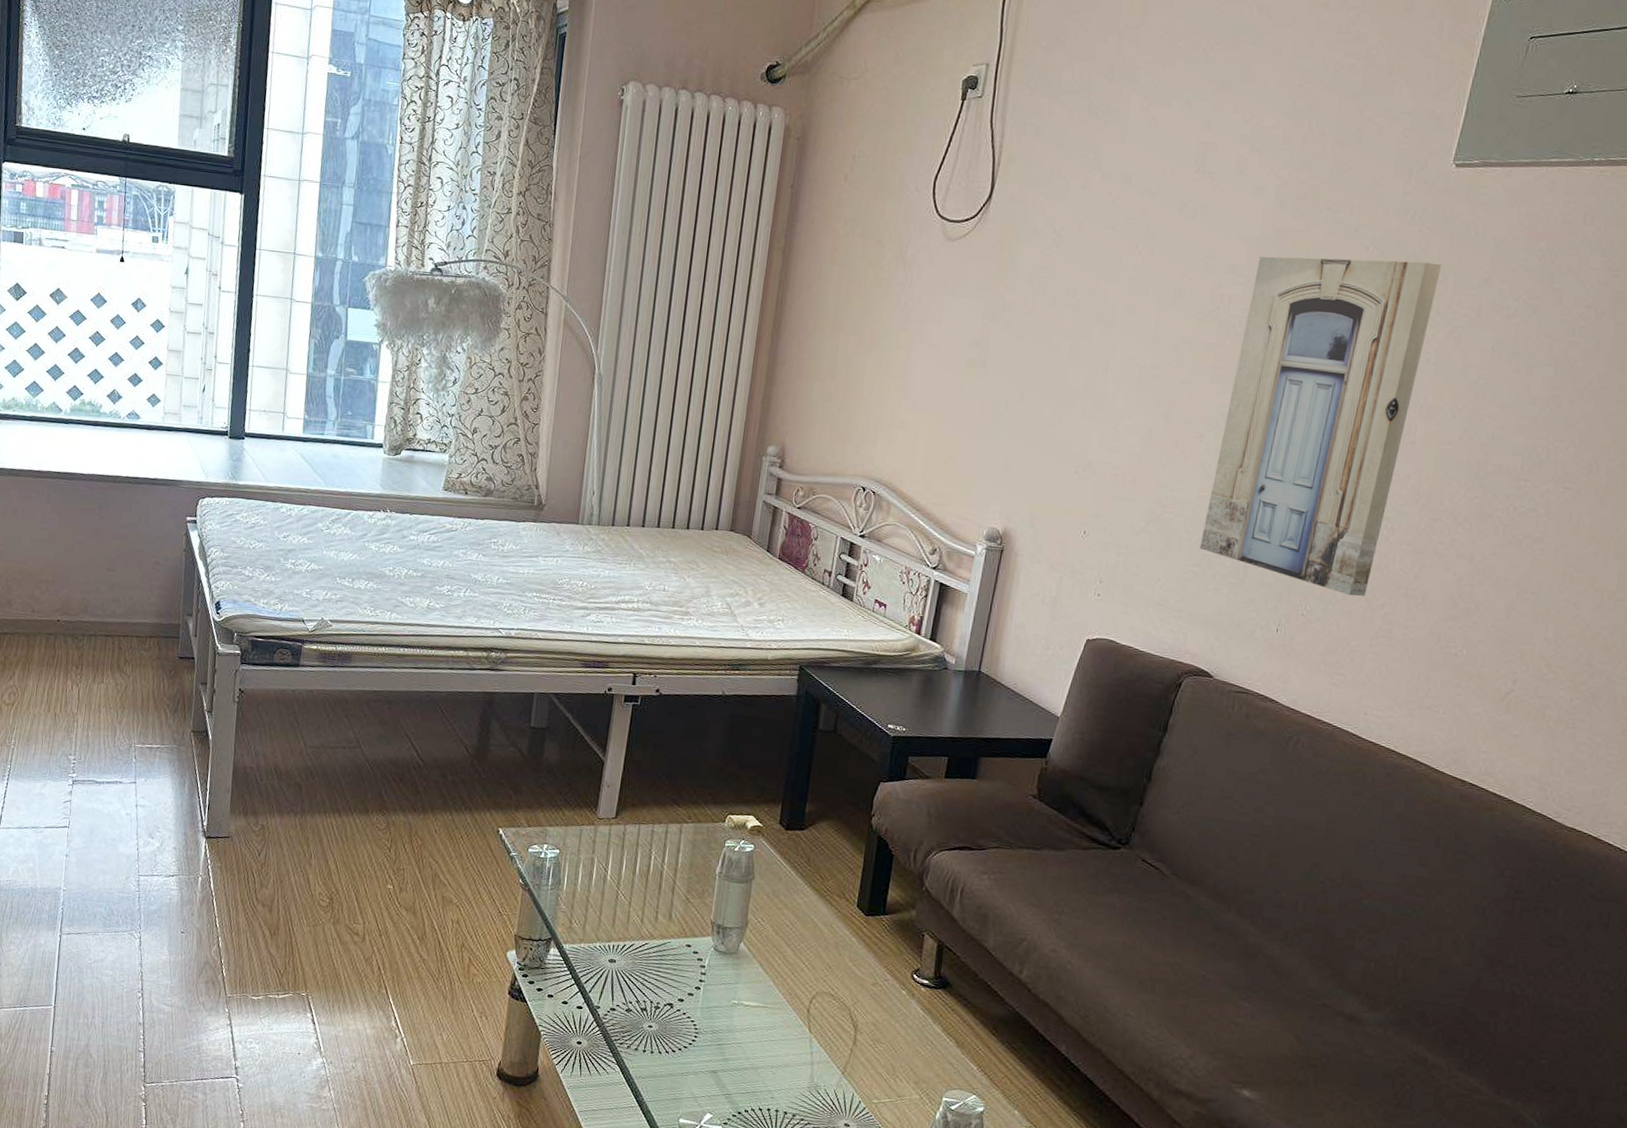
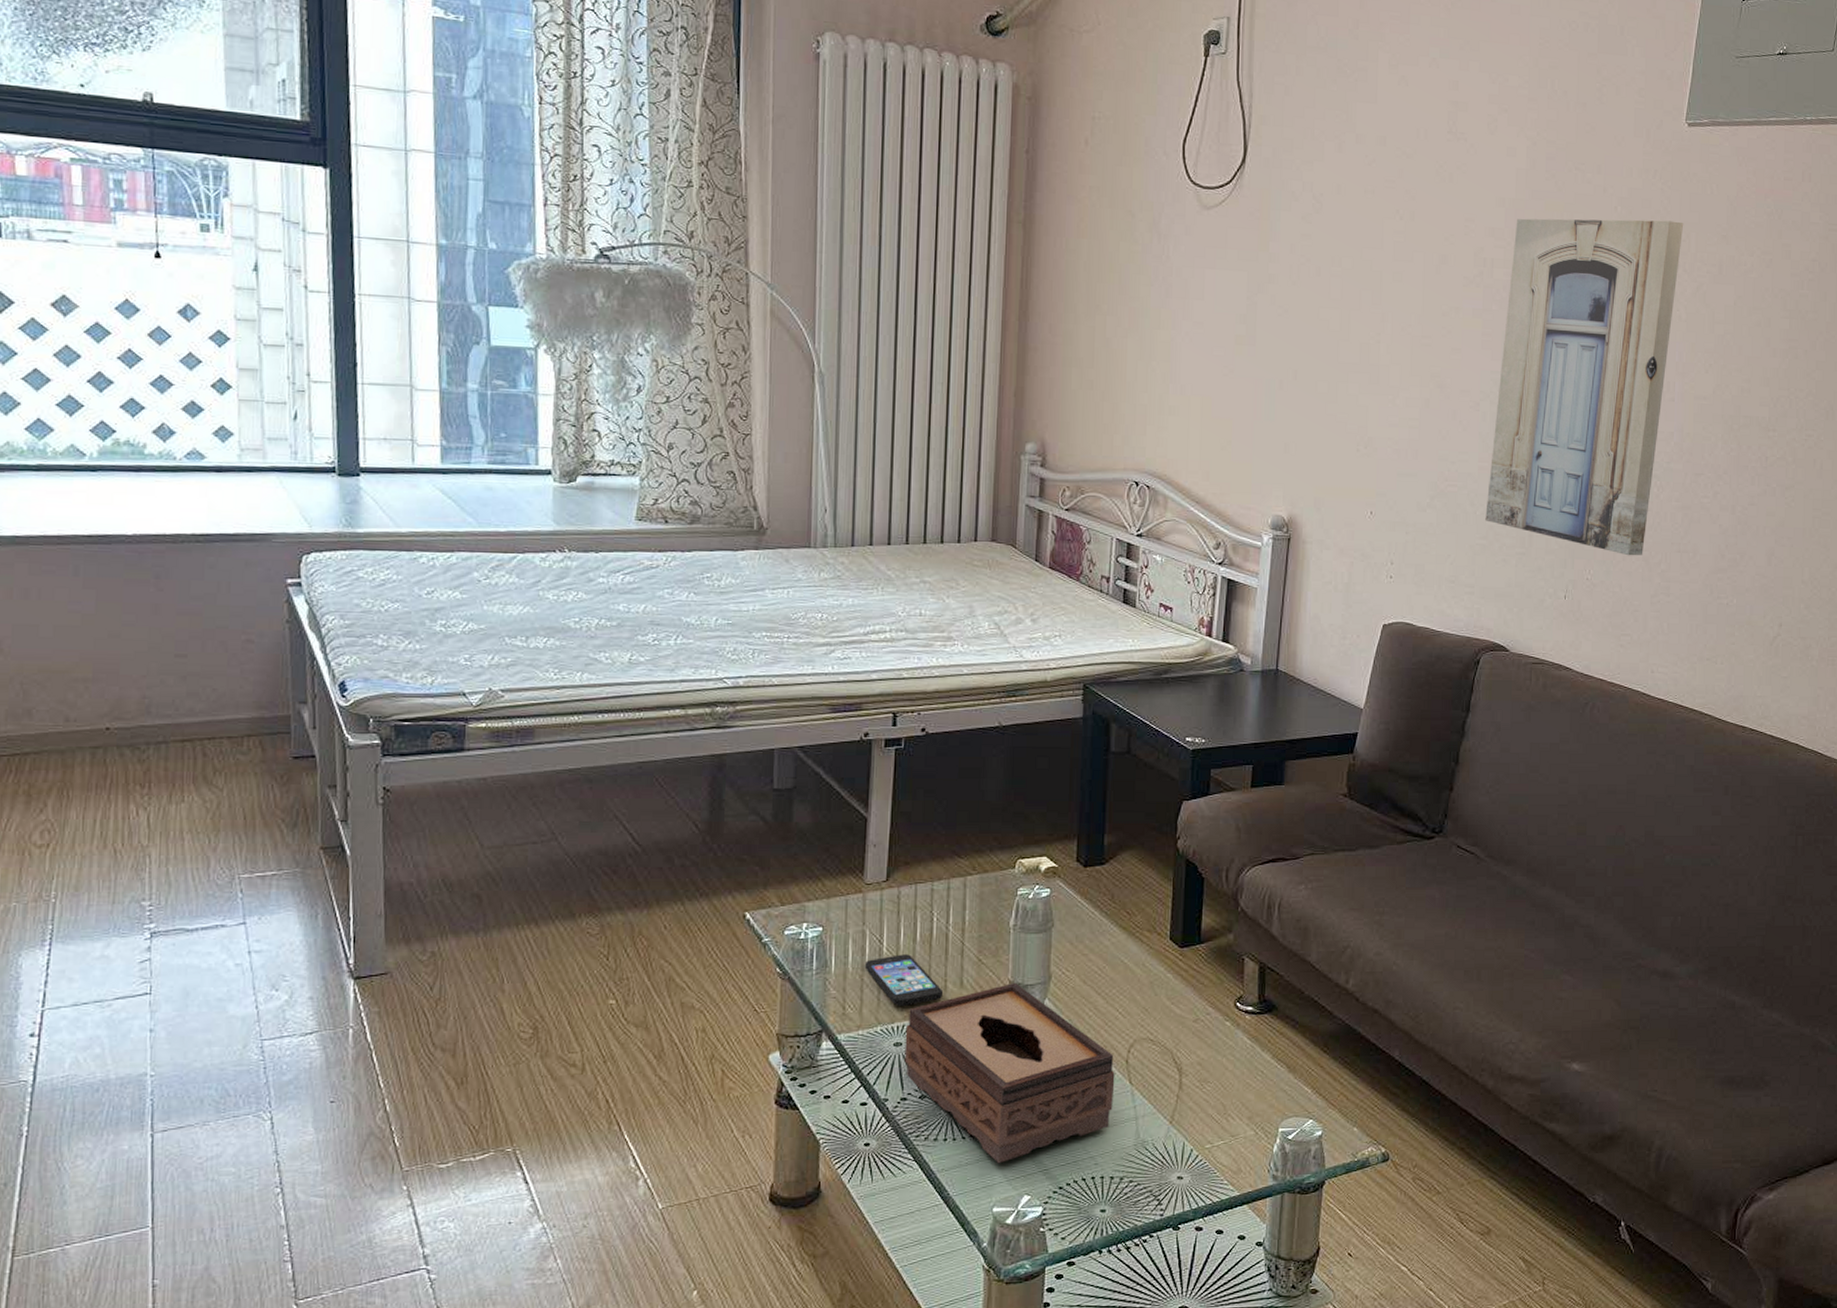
smartphone: none [590,883,655,929] -> present [864,954,944,1006]
tissue box: none [616,923,797,1081] -> present [904,982,1115,1164]

